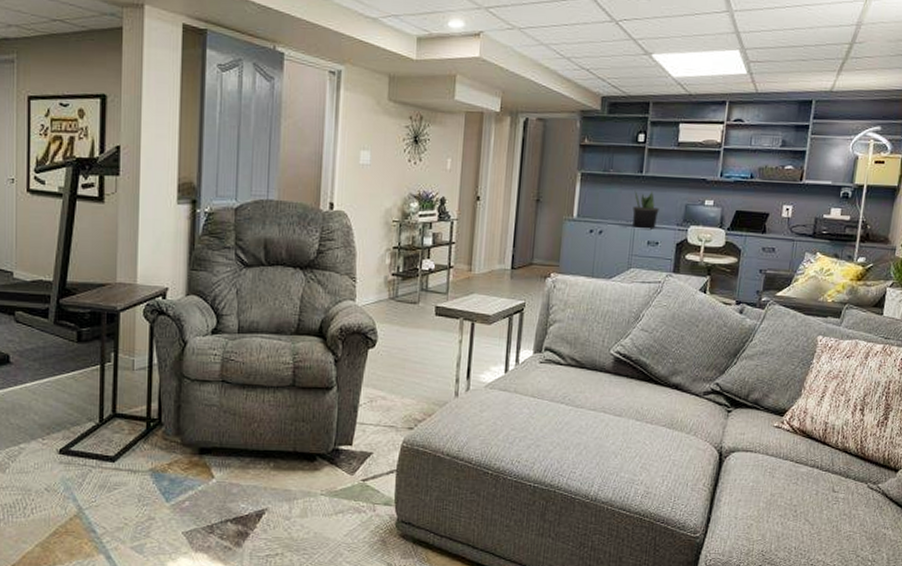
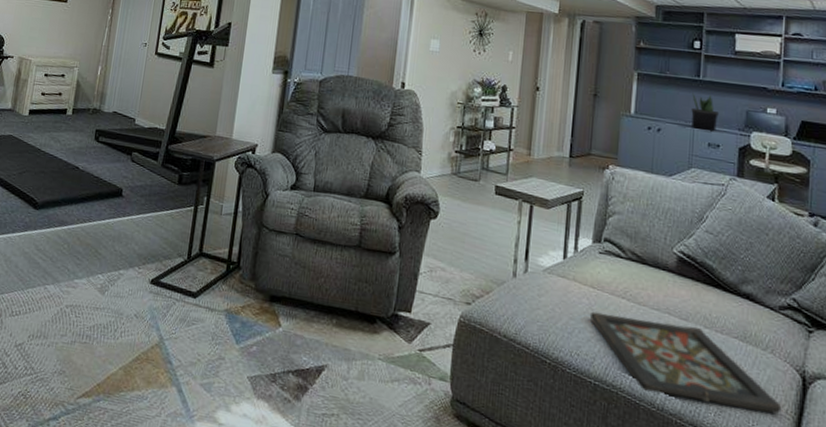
decorative tray: none [530,420,700,488] -> present [589,311,782,414]

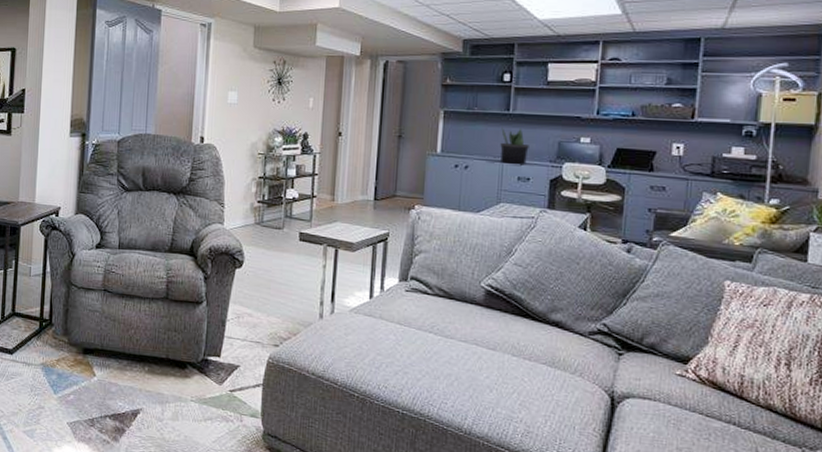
decorative tray: present [589,311,782,414] -> none [396,346,589,432]

